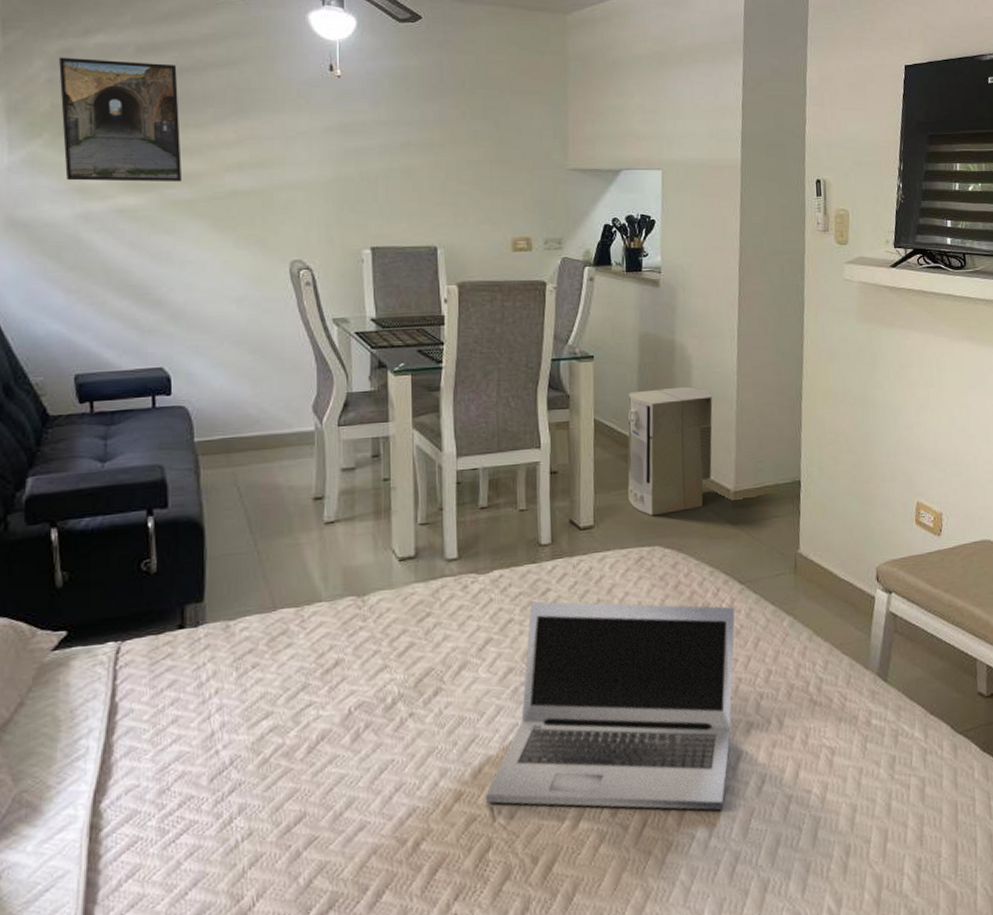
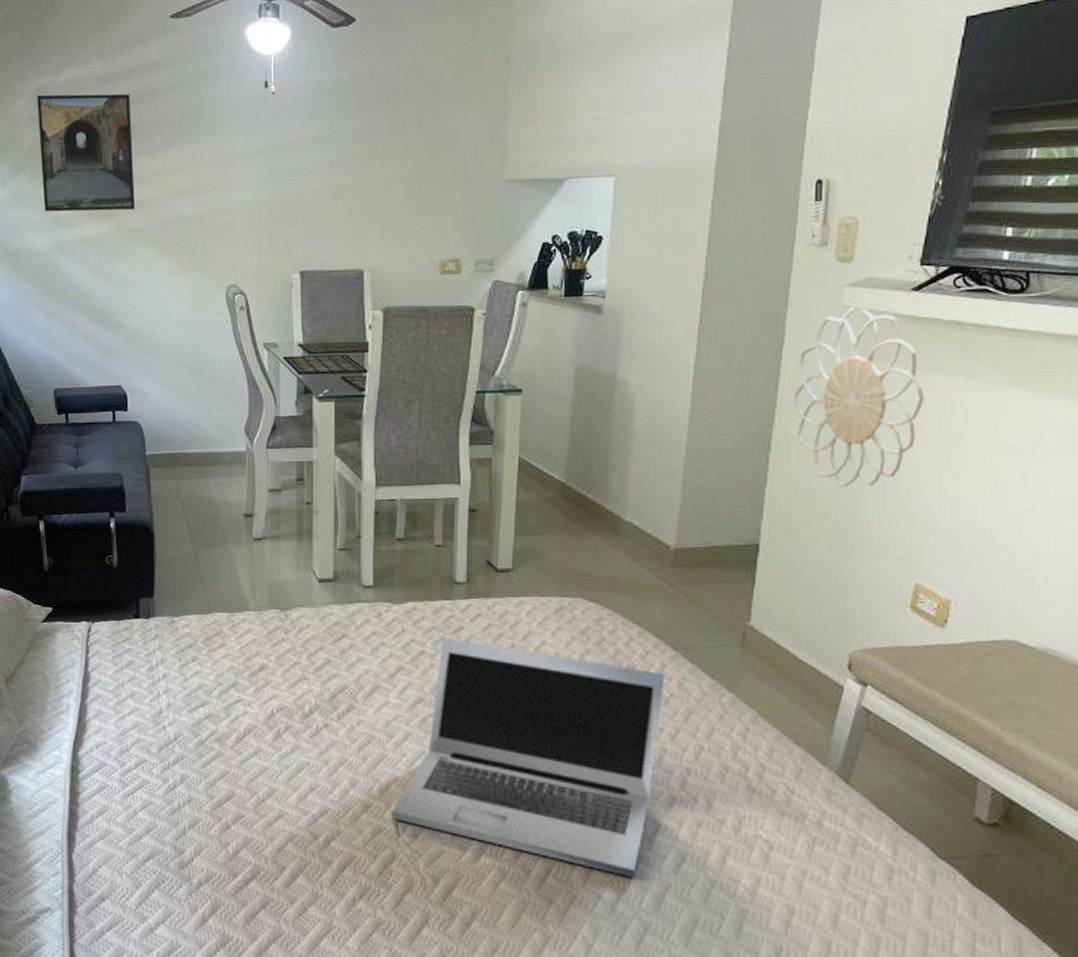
air purifier: present [627,386,713,516] -> none [551,428,656,566]
decorative wall piece: none [815,279,908,427] -> present [793,305,925,487]

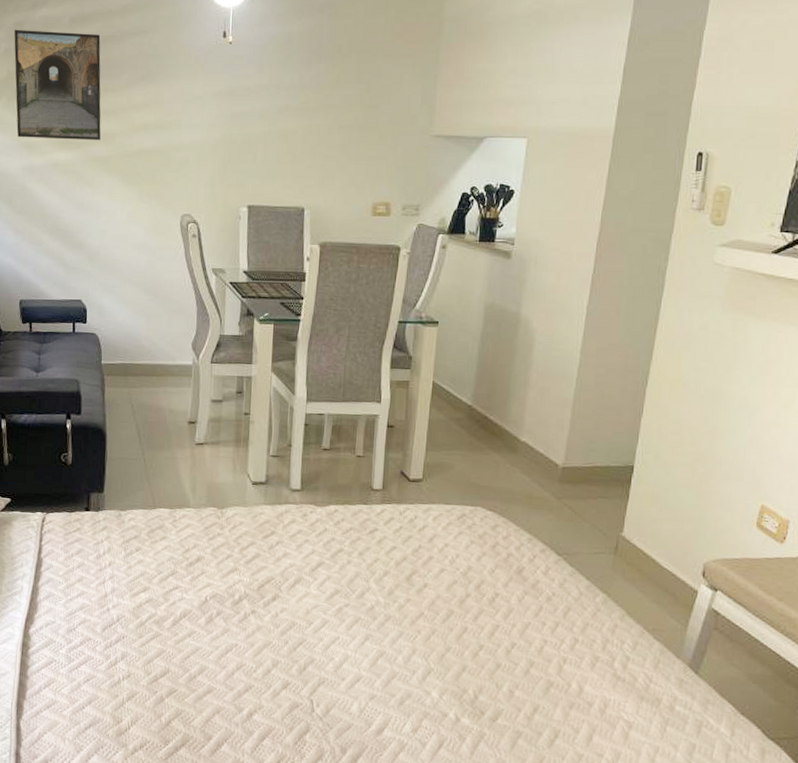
laptop: present [392,637,665,878] -> none [308,537,549,751]
decorative wall piece: present [793,305,925,487] -> none [669,263,778,420]

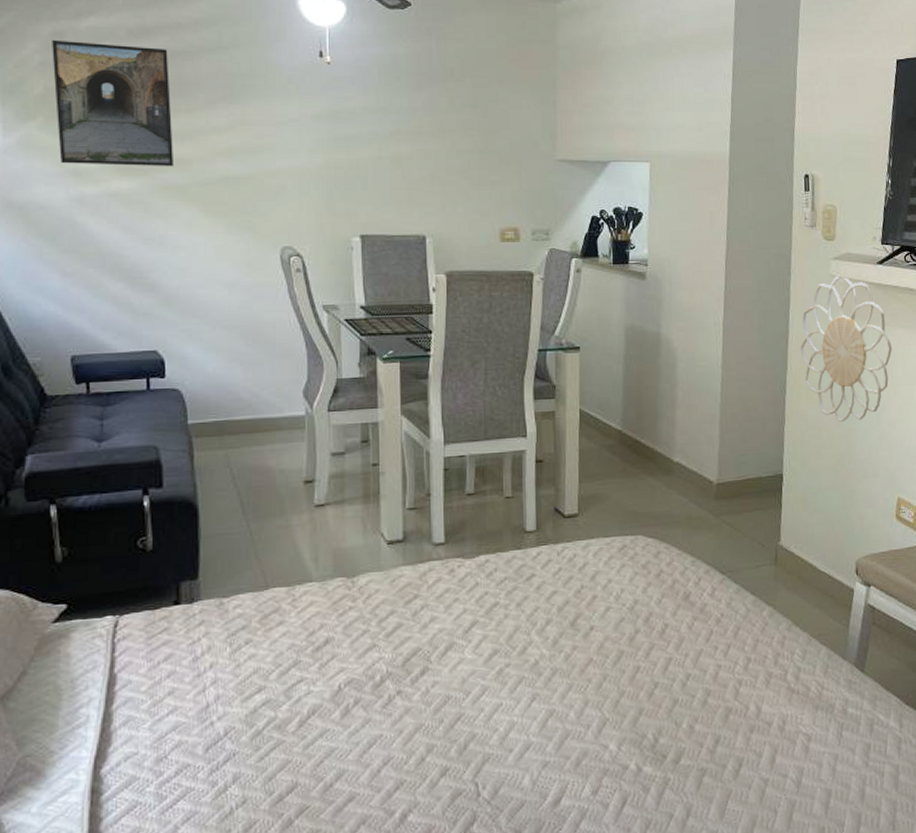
decorative wall piece: none [669,263,778,420] -> present [800,275,893,422]

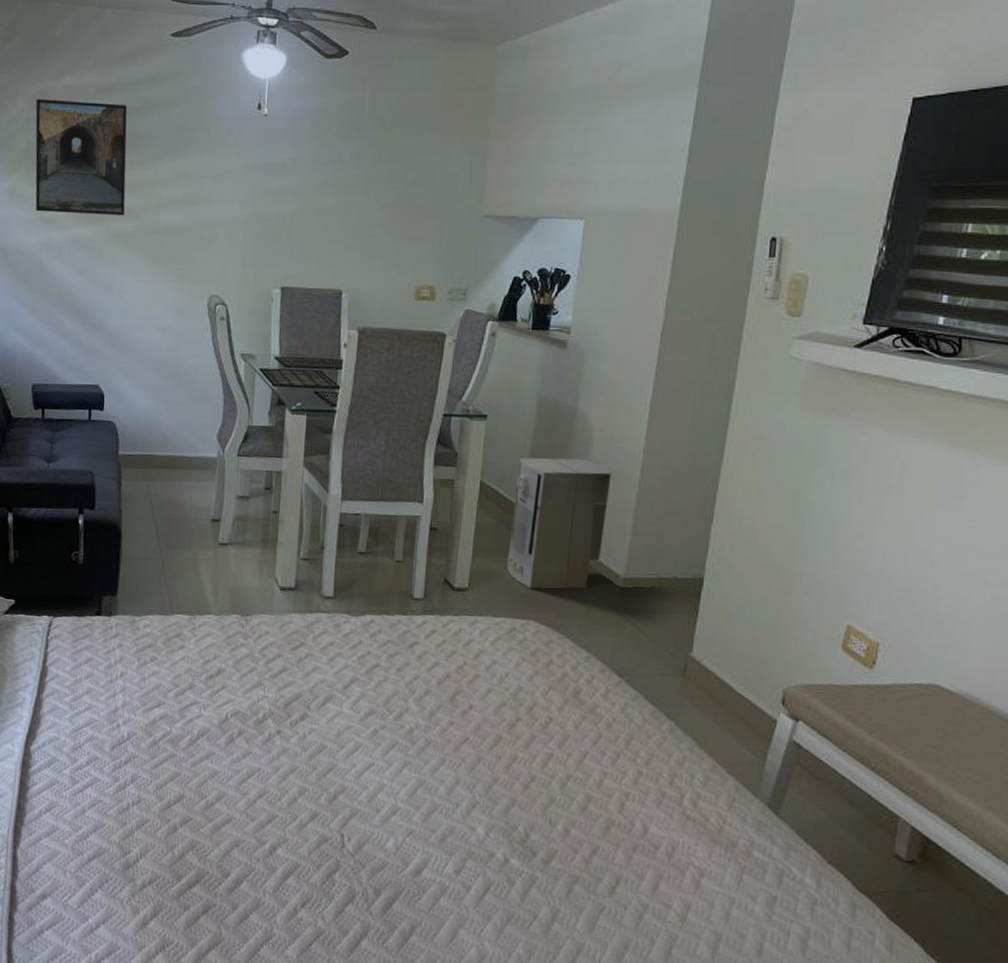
air purifier: none [612,379,697,506] -> present [507,457,612,589]
decorative wall piece: present [800,275,893,422] -> none [741,357,863,529]

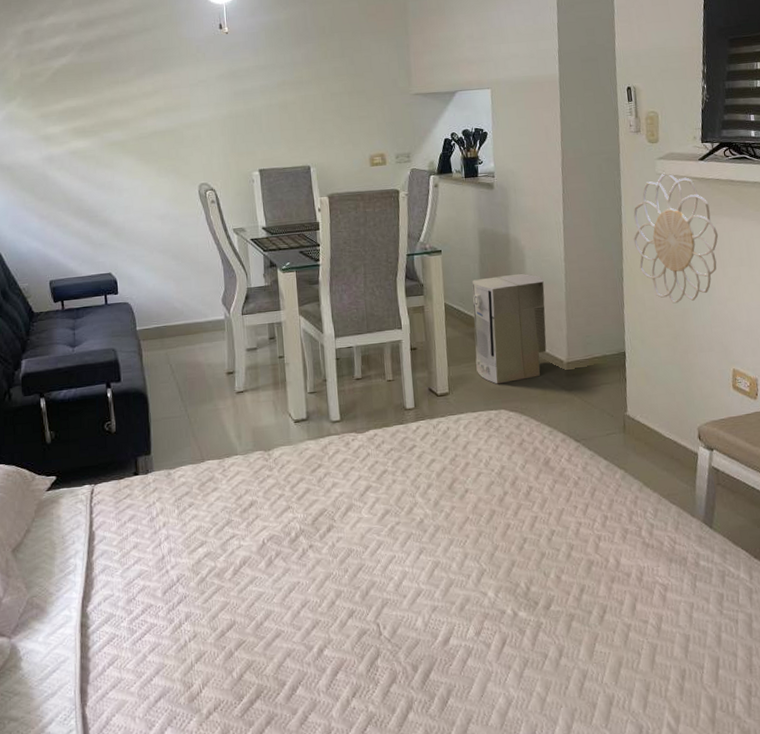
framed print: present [35,98,128,216] -> none [24,35,115,132]
decorative wall piece: none [741,357,863,529] -> present [633,173,719,304]

